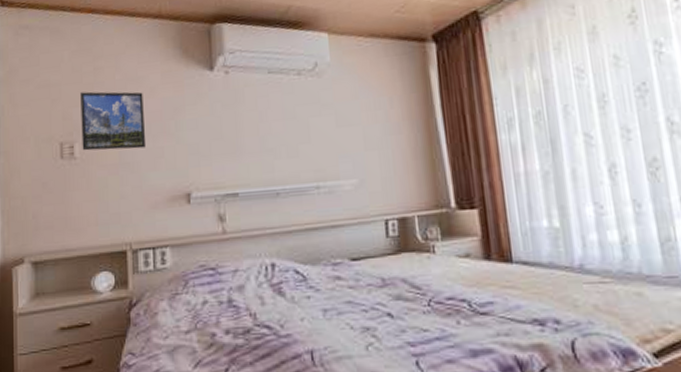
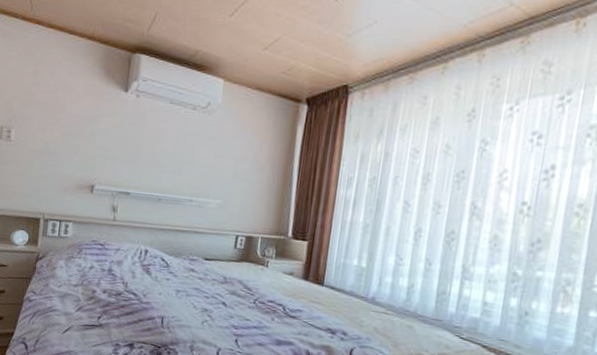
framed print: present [80,91,147,151] -> none [17,89,70,143]

